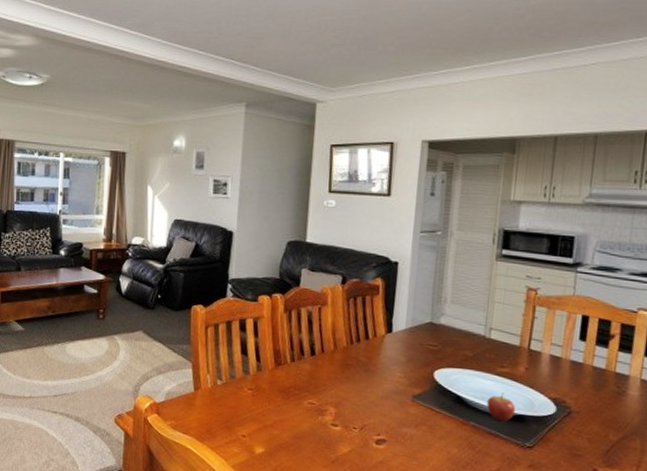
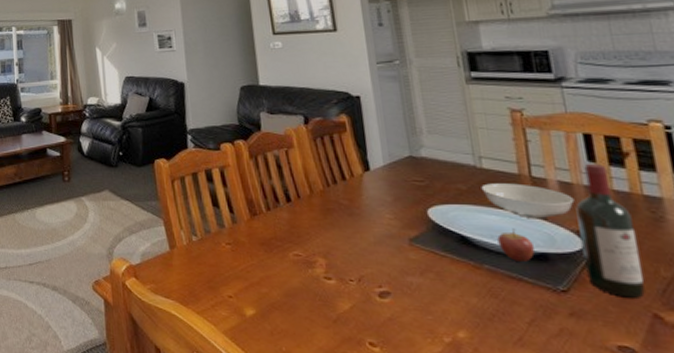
bowl: none [484,352,559,387] -> present [481,183,575,219]
wine bottle: none [551,341,601,456] -> present [575,163,645,298]

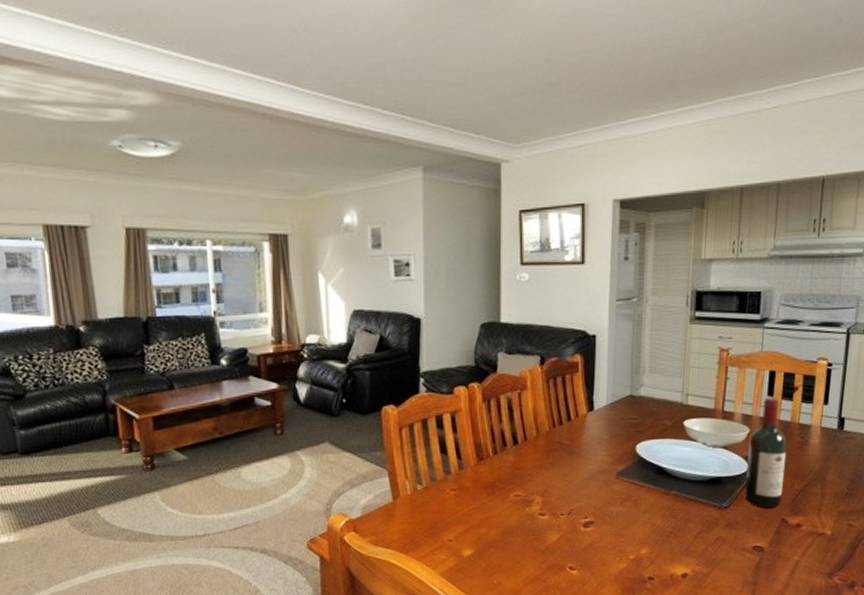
fruit: present [497,228,536,262] -> none [686,457,713,486]

